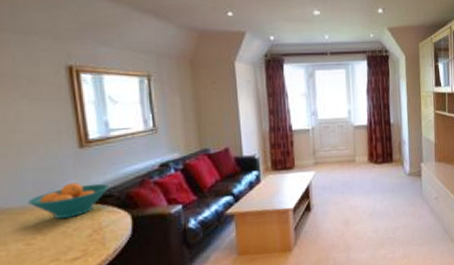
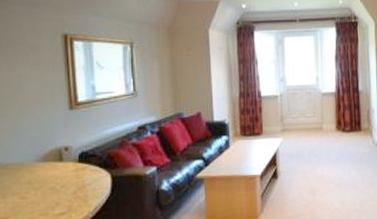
fruit bowl: present [28,182,110,219] -> none [25,142,94,175]

